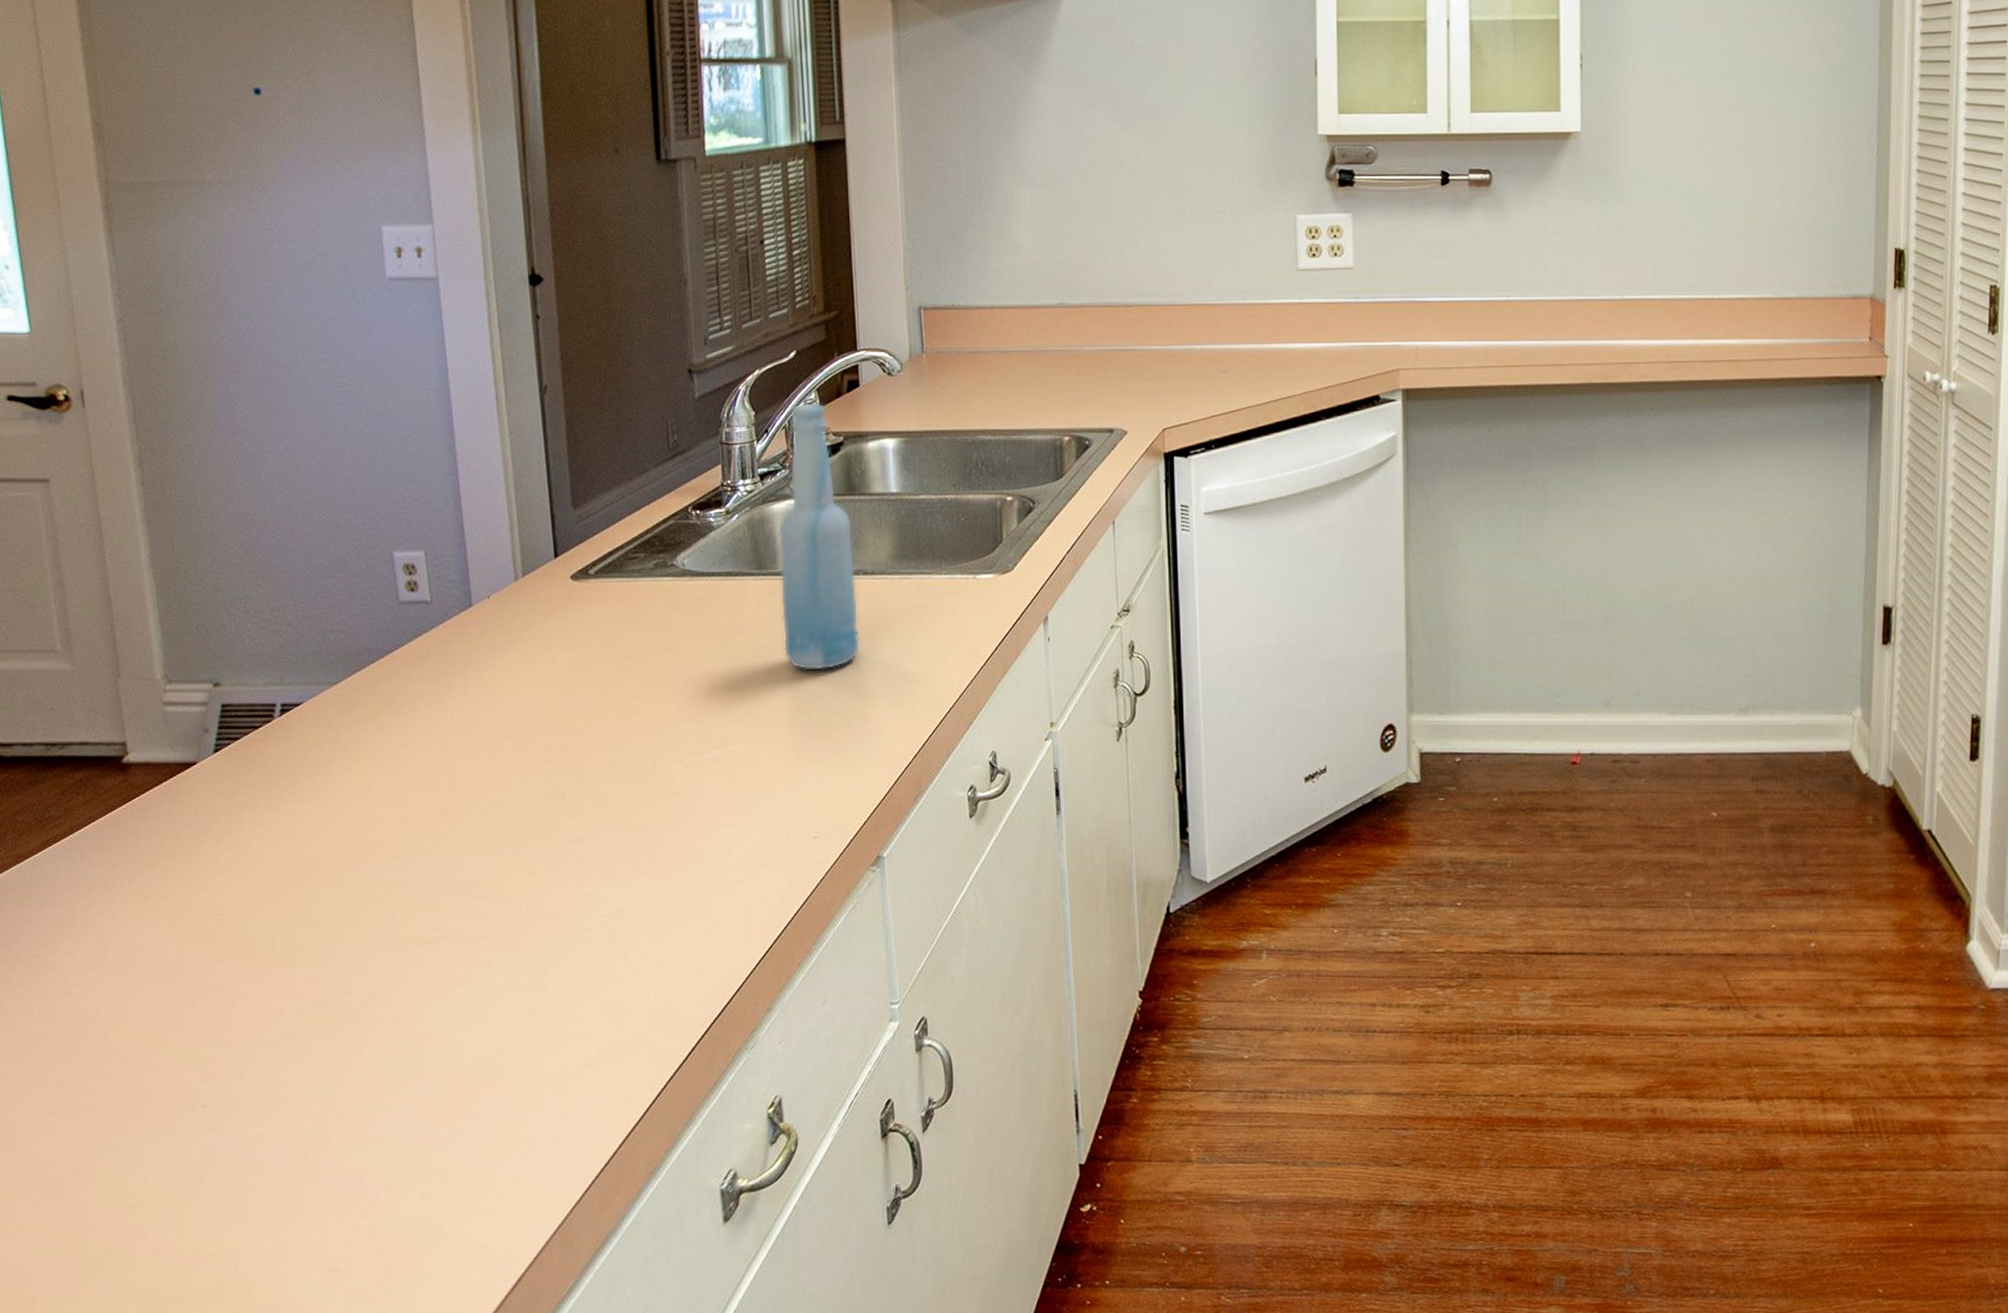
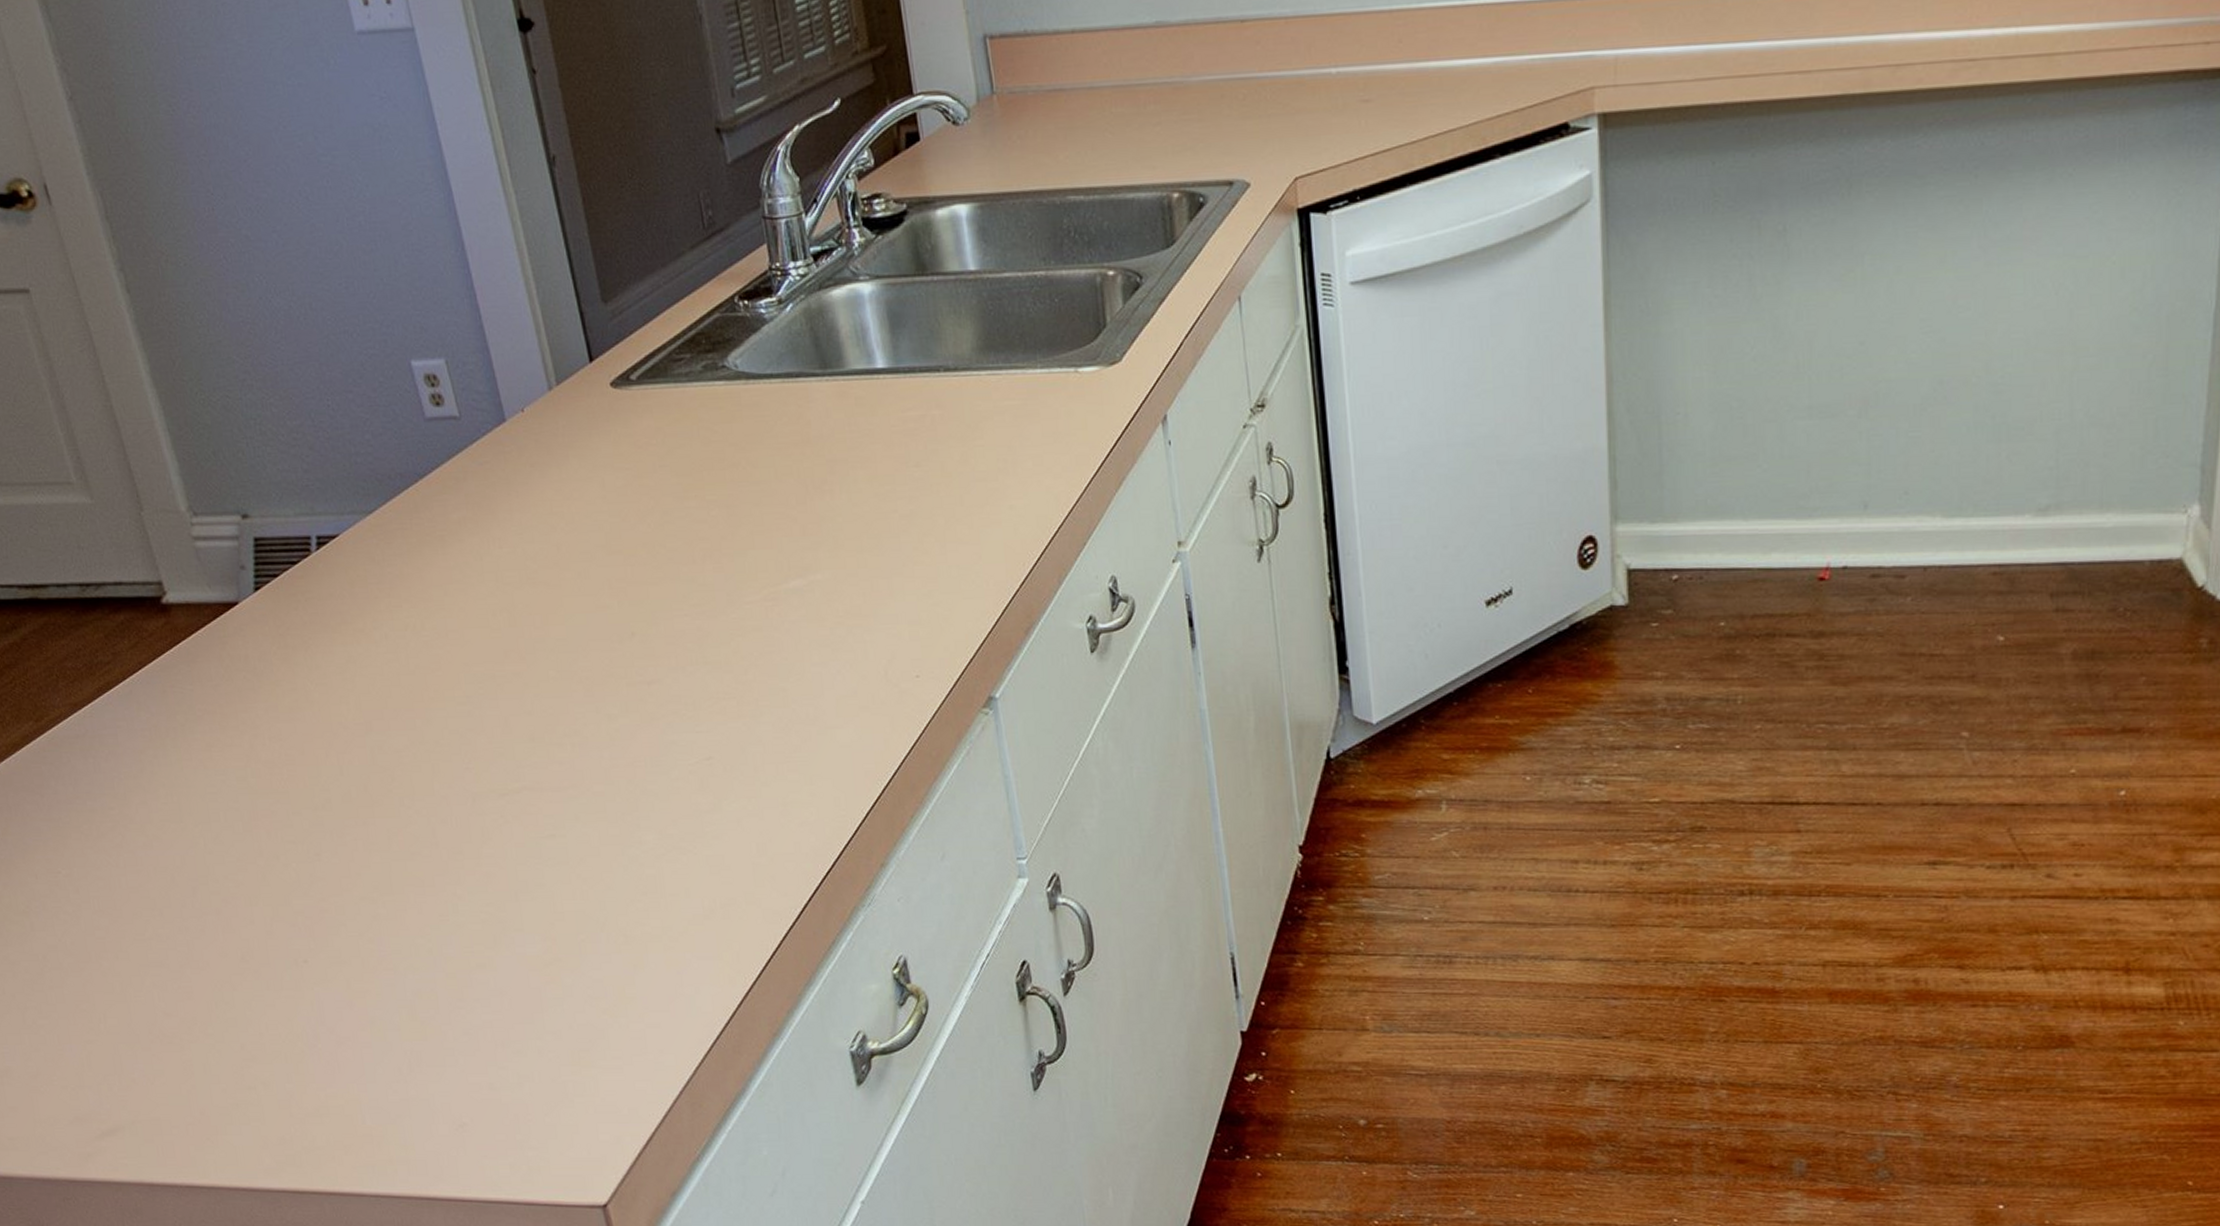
bottle: present [778,402,861,672] -> none [840,162,949,487]

